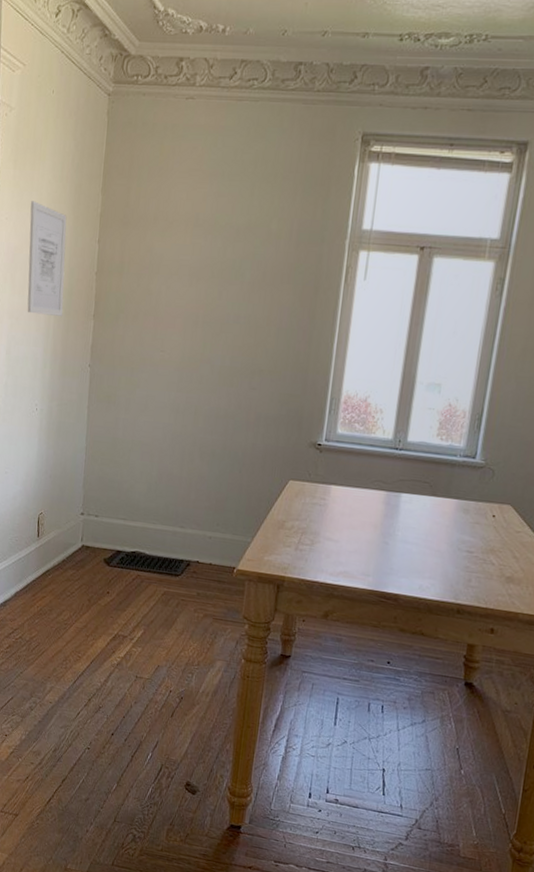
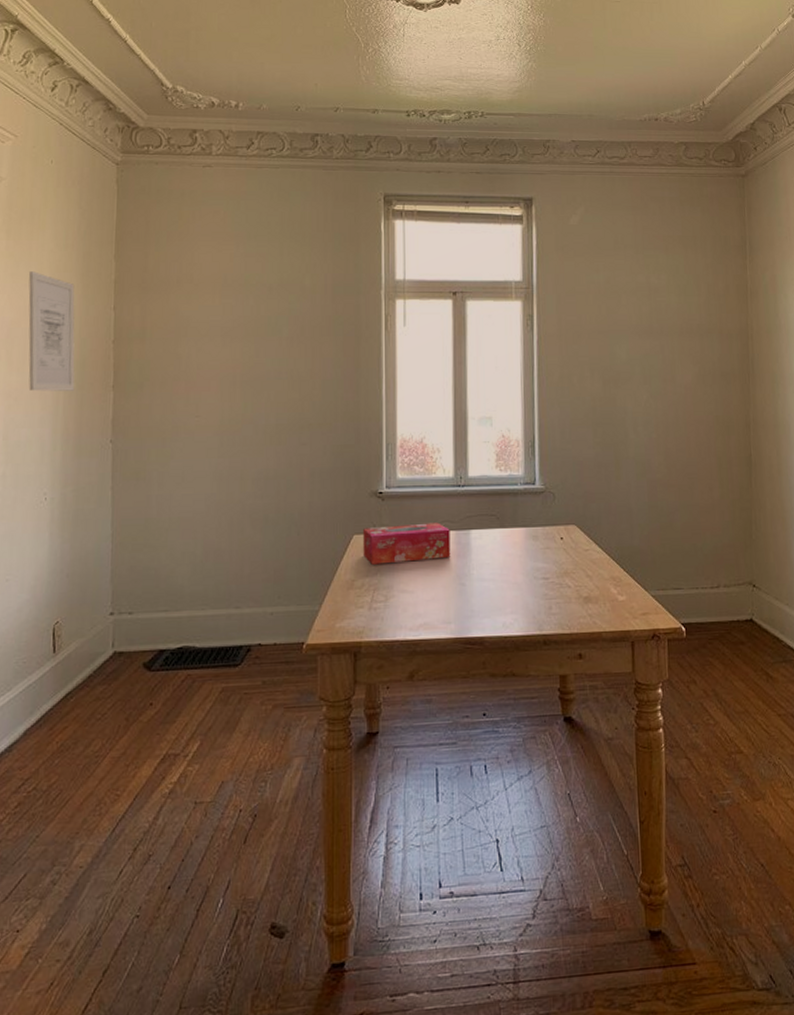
tissue box: none [296,475,382,516] -> present [363,522,451,565]

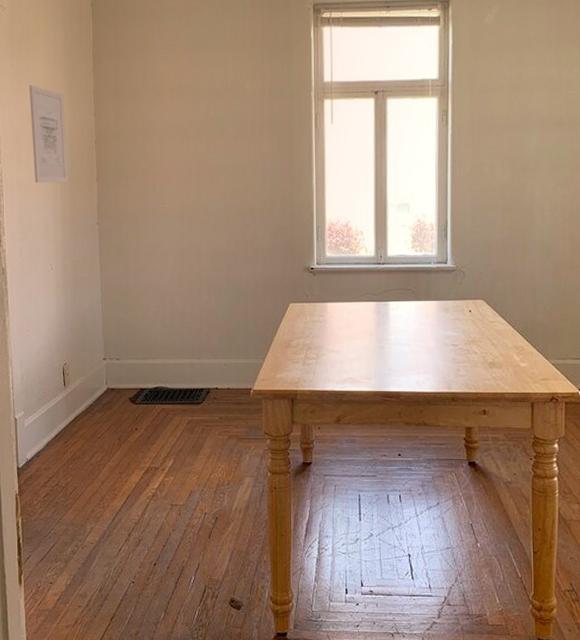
tissue box: present [363,522,451,565] -> none [298,295,372,328]

